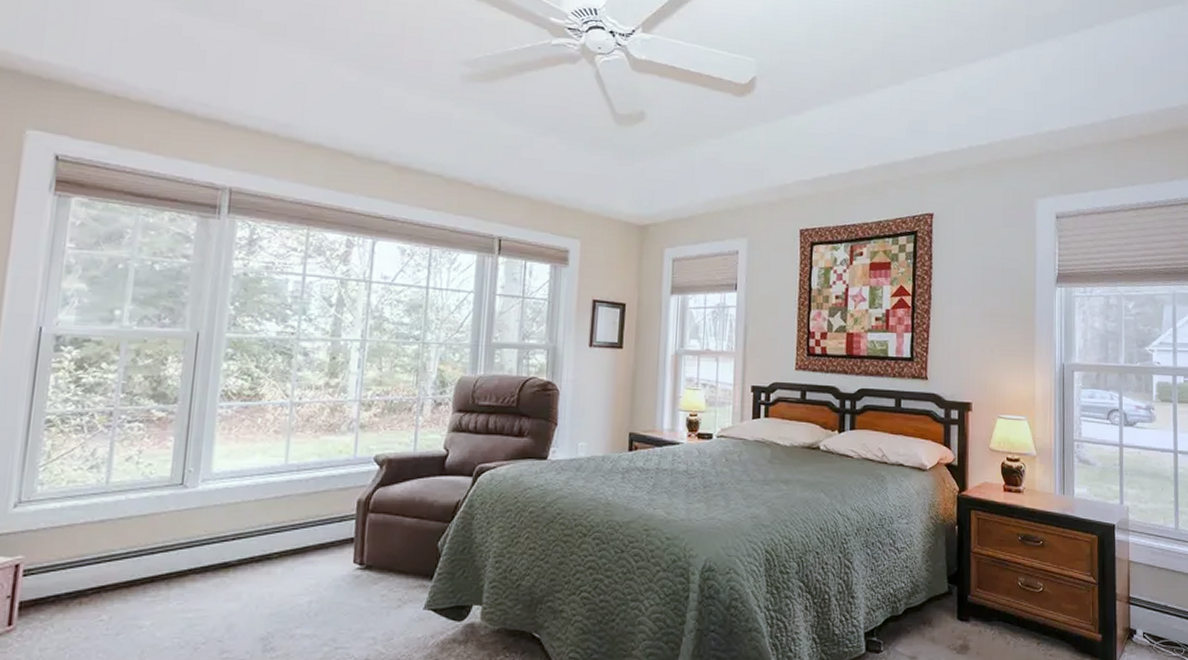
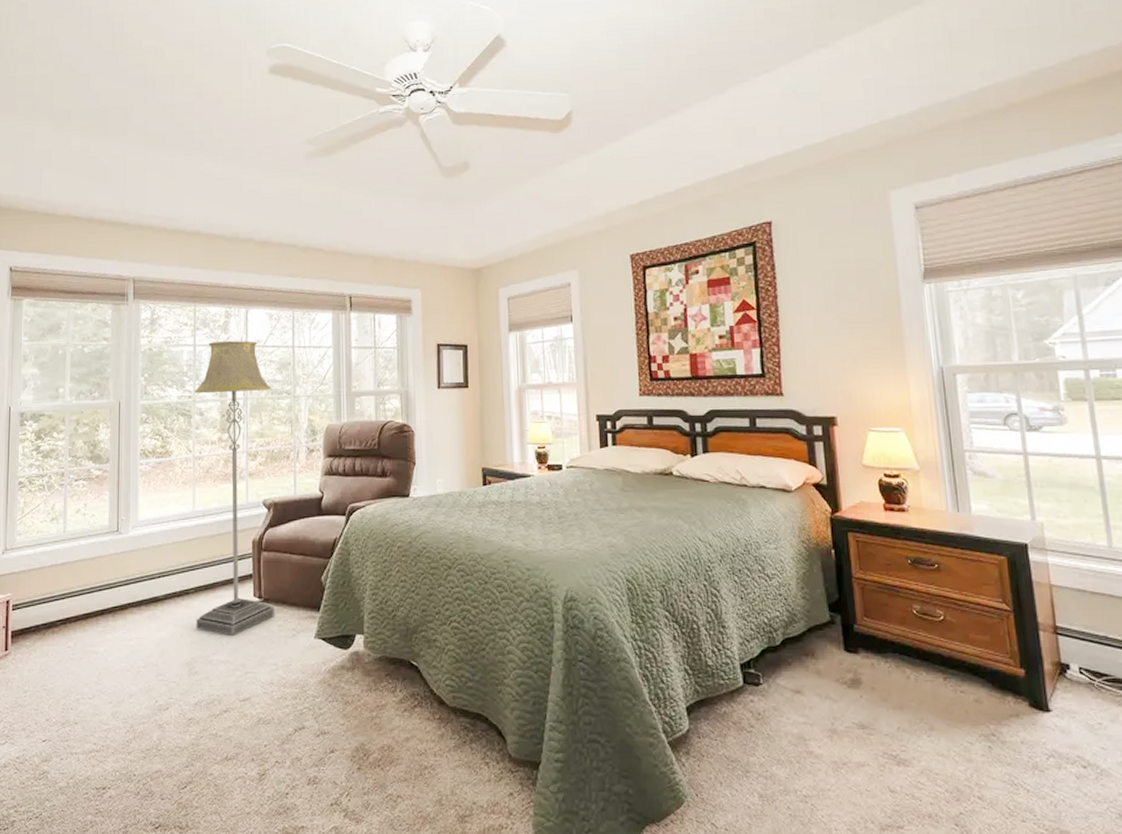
floor lamp: none [277,273,397,607] -> present [194,341,274,636]

